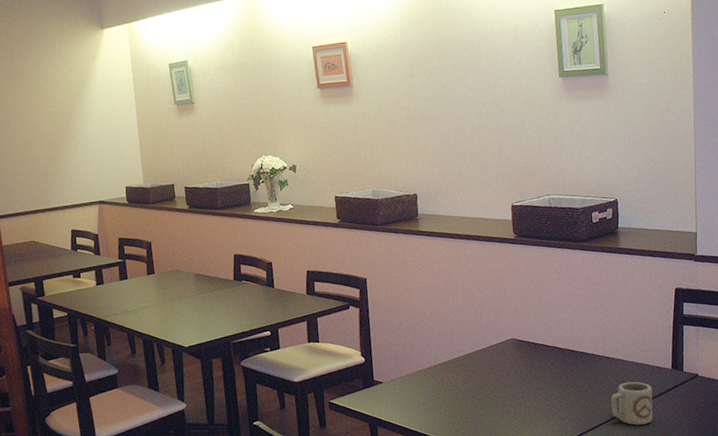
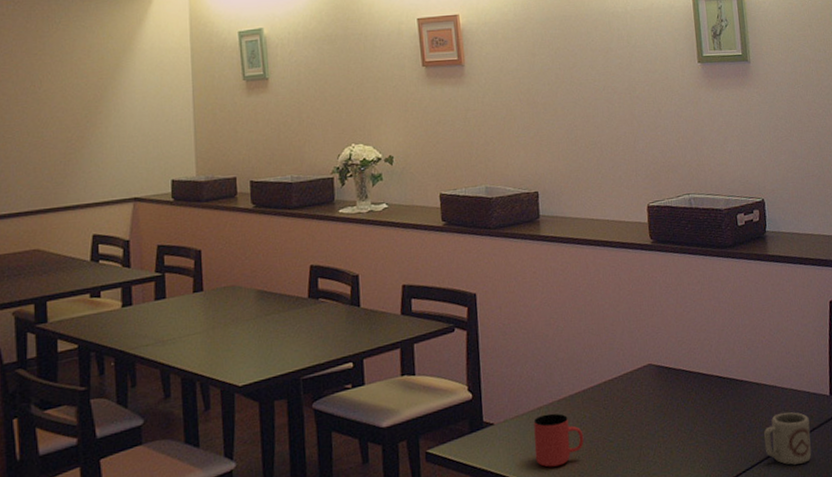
cup: none [415,376,457,418] -> present [533,413,584,467]

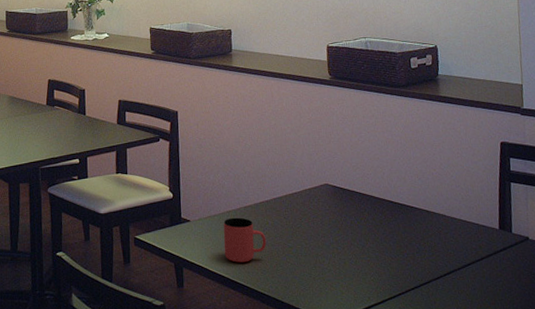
cup: present [763,412,812,465] -> none [432,240,480,289]

